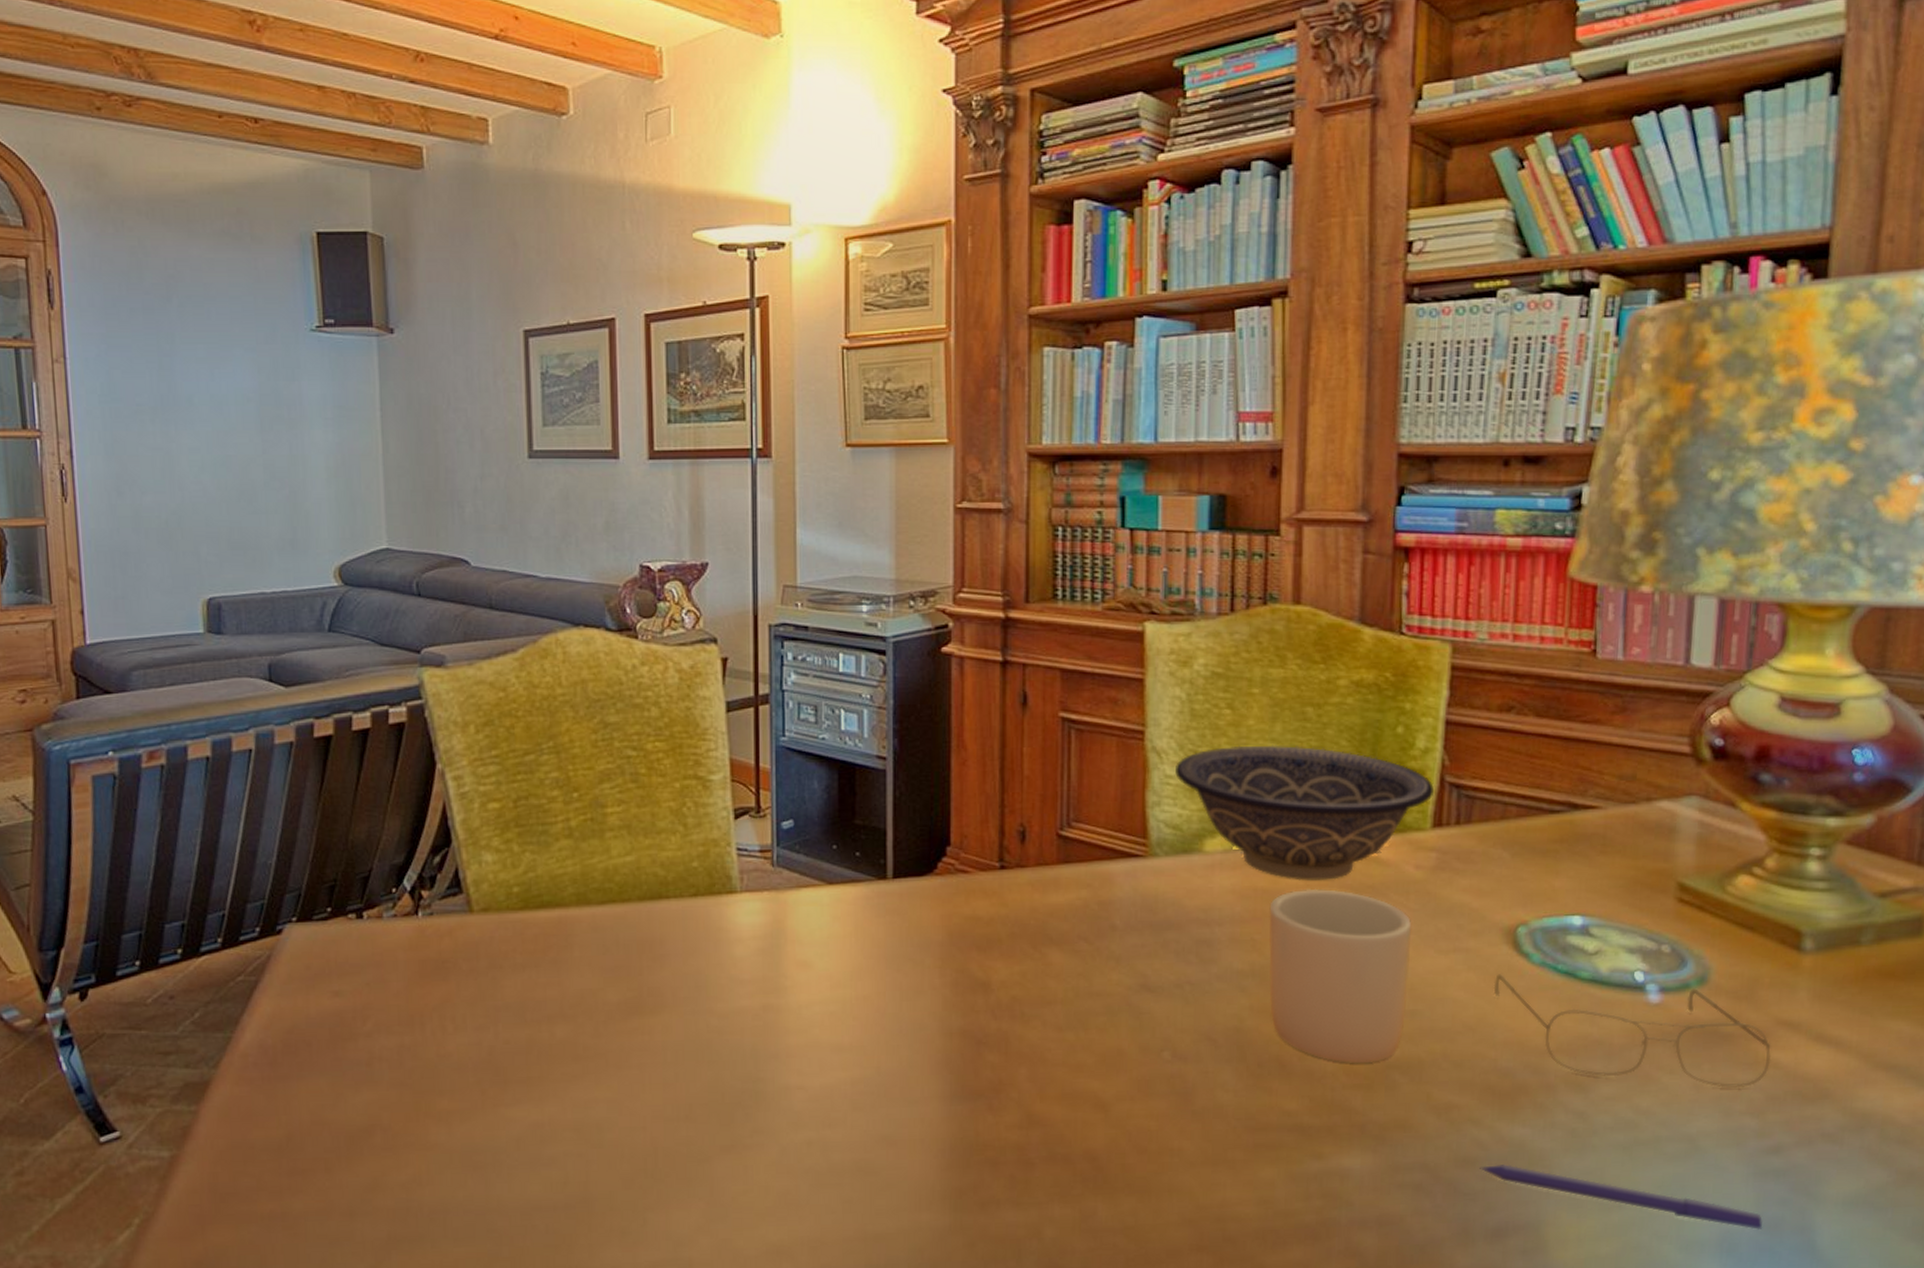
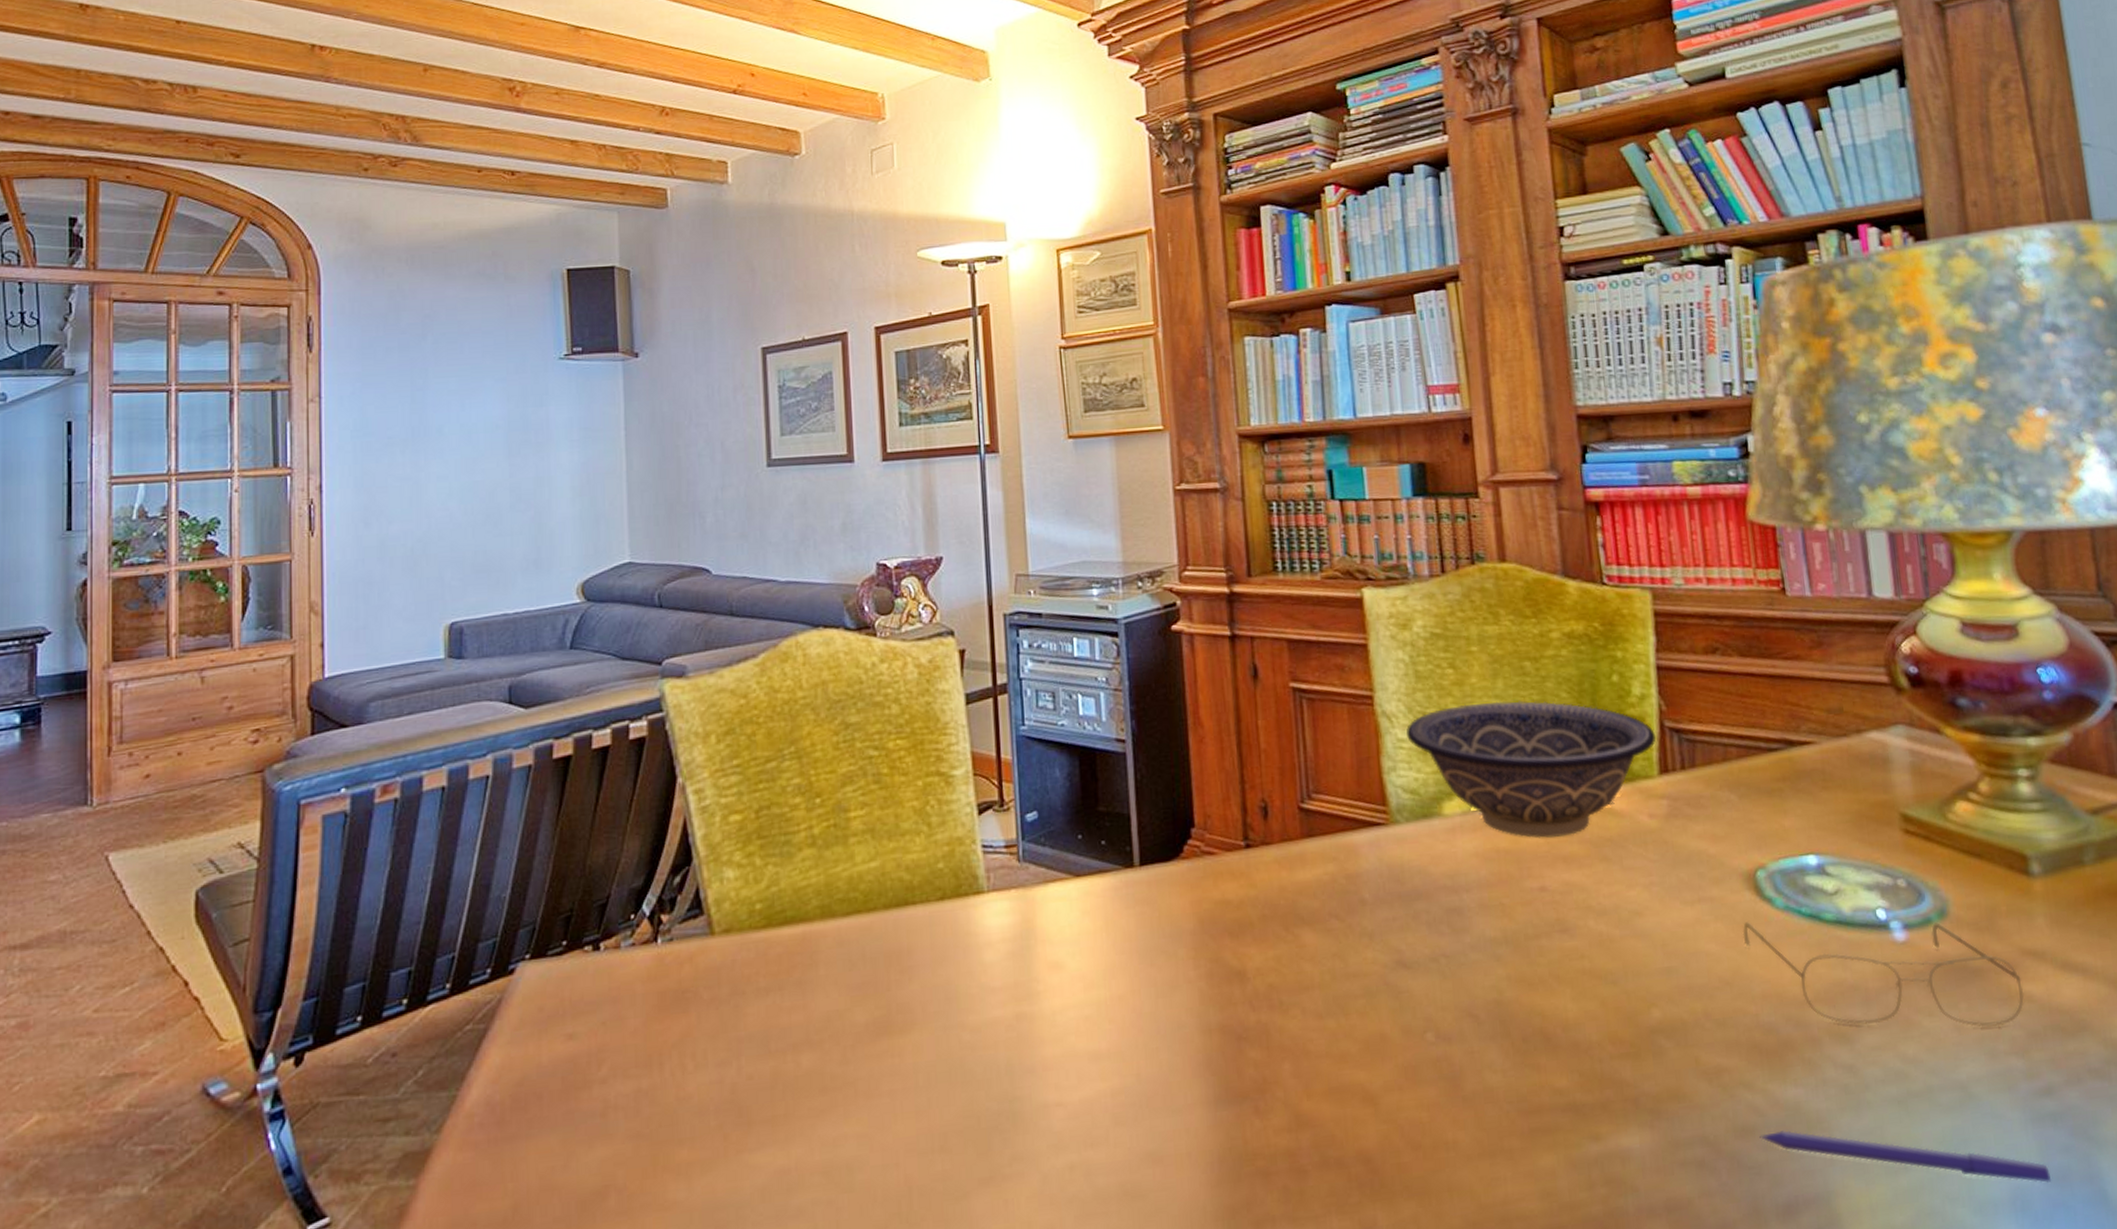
mug: present [1269,888,1412,1064] -> none [1513,845,1662,1031]

